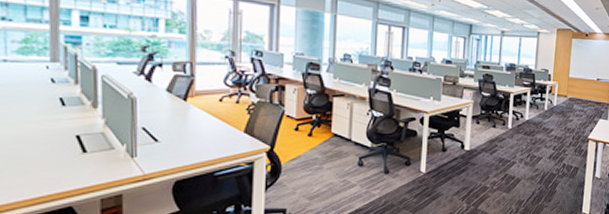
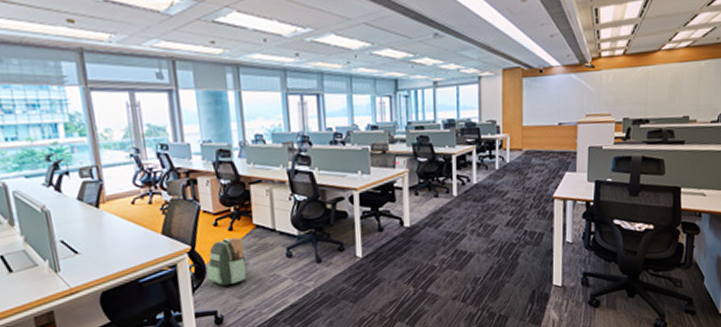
backpack: none [281,142,321,186] -> present [206,236,248,286]

